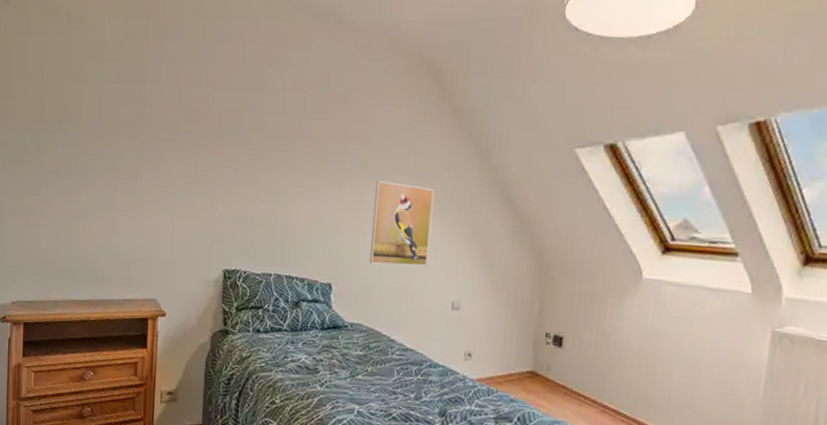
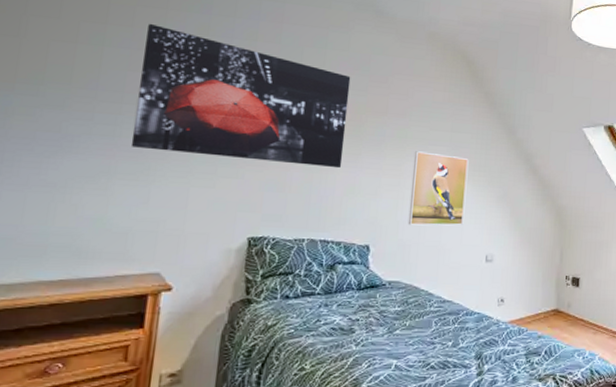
wall art: none [128,55,311,201] -> present [130,23,351,169]

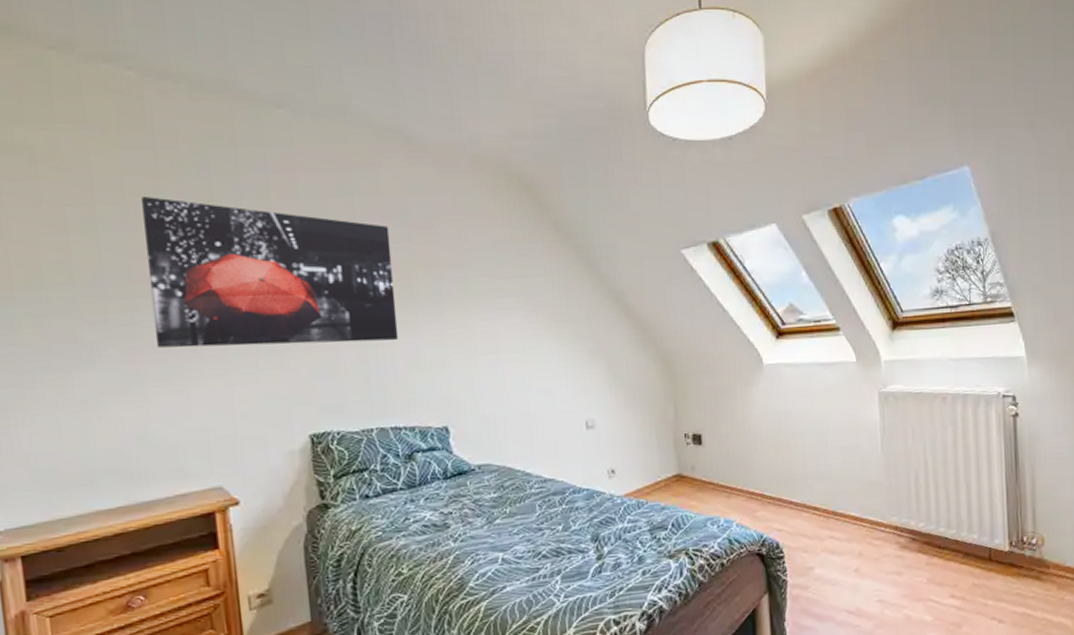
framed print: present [408,151,469,226] -> none [480,306,553,397]

